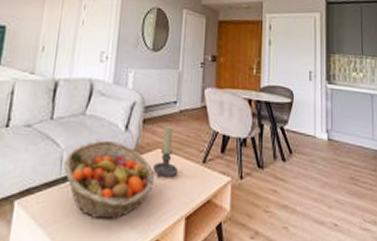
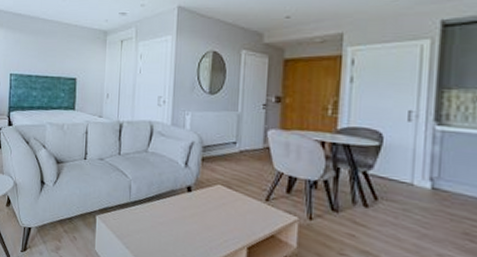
fruit basket: present [63,140,154,220] -> none [132,174,215,240]
candle holder: present [153,125,179,177] -> none [213,164,240,210]

